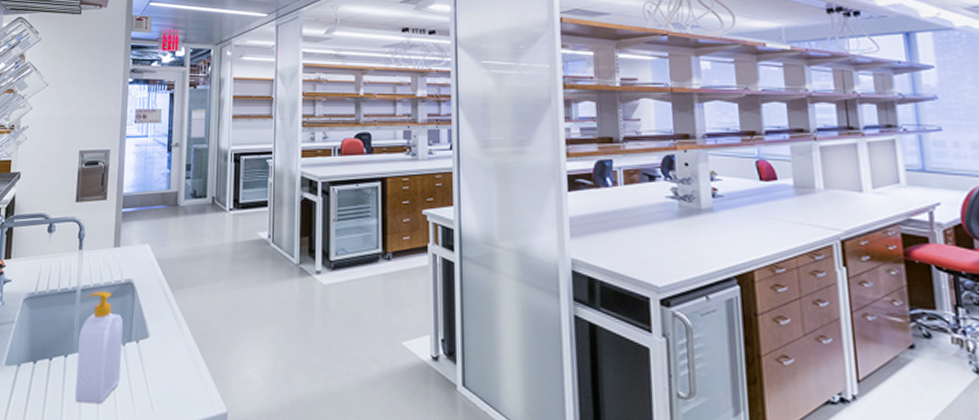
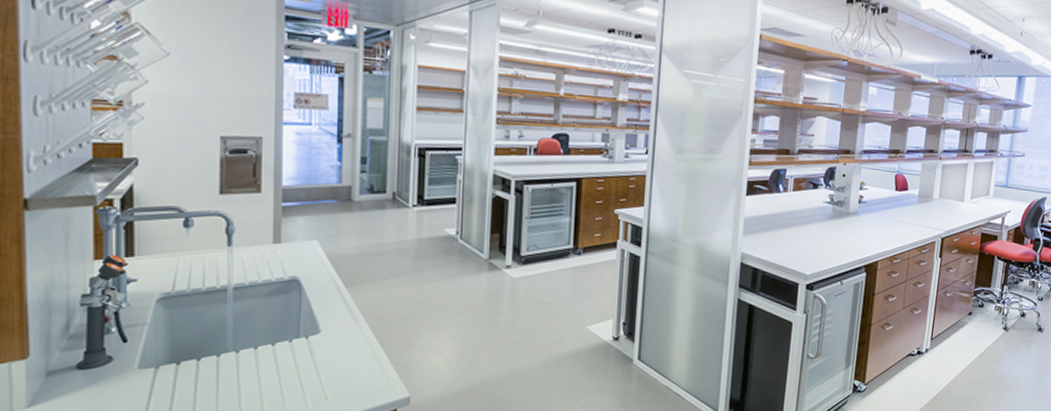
soap bottle: present [75,290,124,404] -> none [234,288,289,400]

